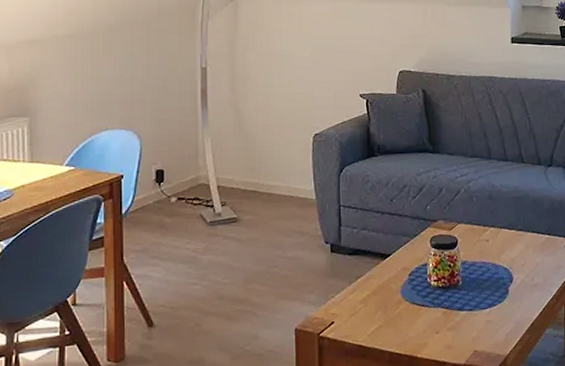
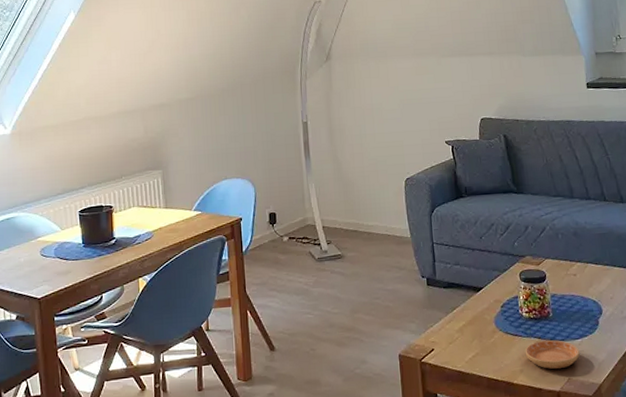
saucer: none [431,310,487,341] -> present [525,340,580,370]

